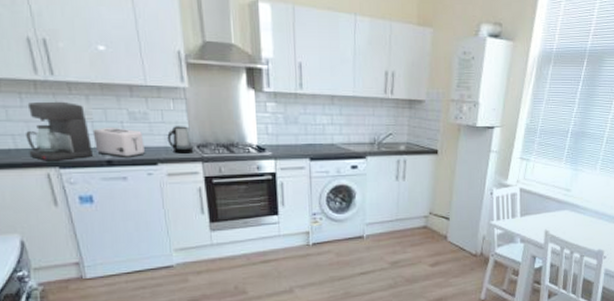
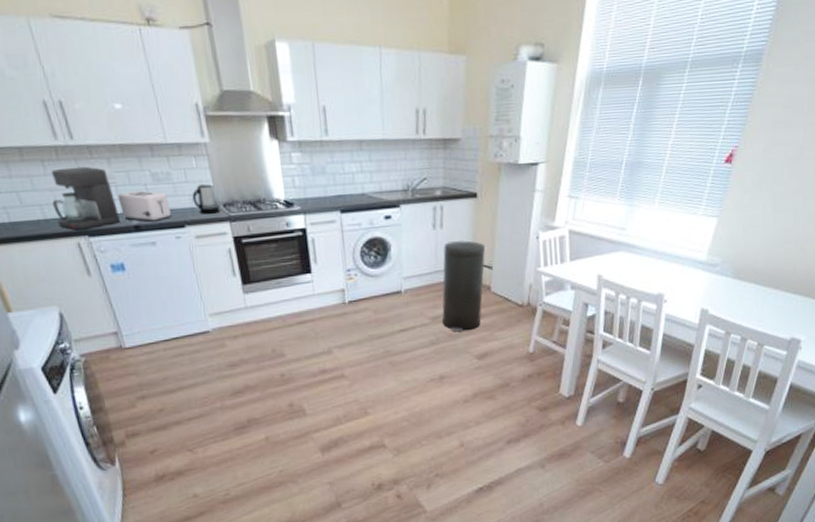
pedal bin: none [401,192,444,277] -> present [442,240,486,332]

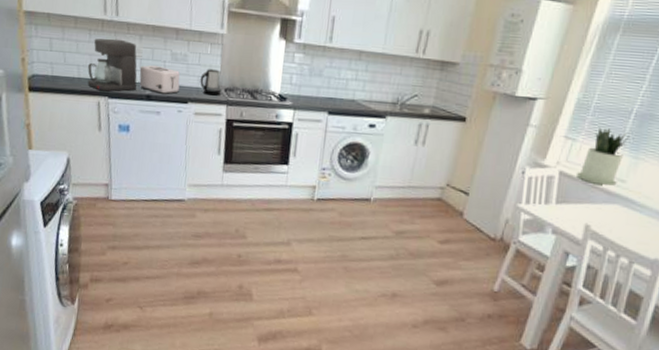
pedal bin: present [442,240,486,332] -> none [406,160,466,254]
planter: none [583,181,624,237] -> present [576,127,630,187]

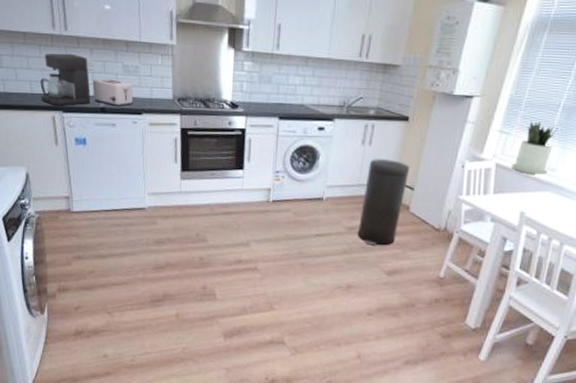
kettle: present [200,69,222,97] -> none [153,80,175,107]
pedal bin: none [406,160,466,254] -> present [358,159,410,246]

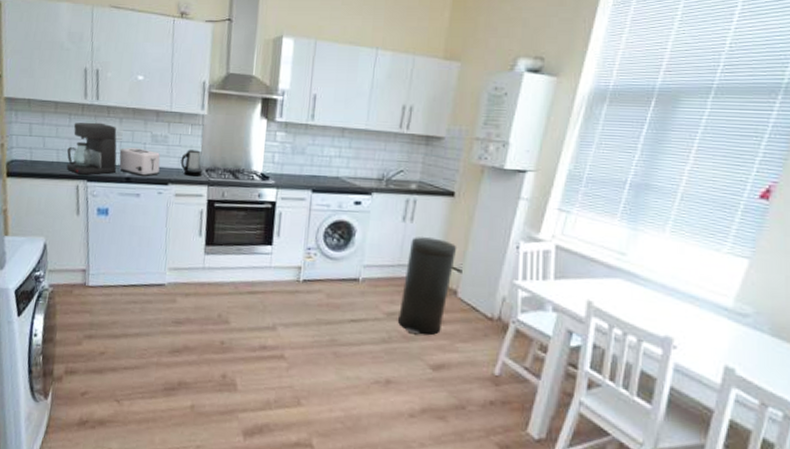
kettle: none [153,80,175,107] -> present [180,150,203,178]
planter: present [510,121,558,176] -> none [573,199,626,260]

